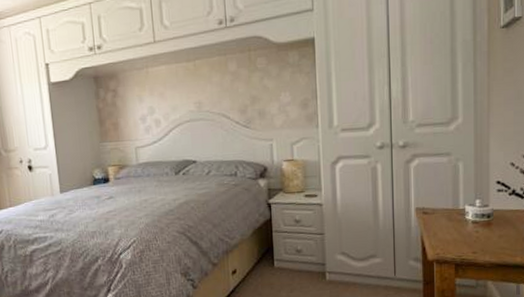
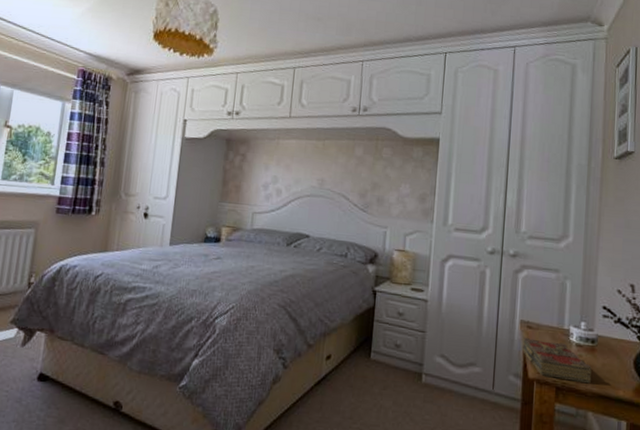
book: none [419,222,489,256] -> present [521,337,592,384]

